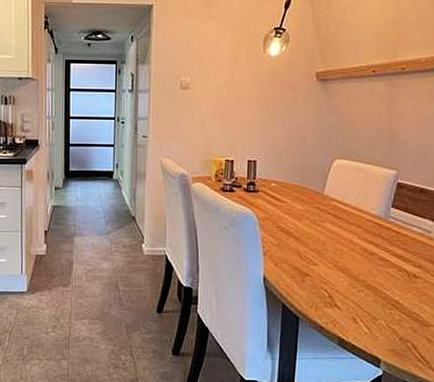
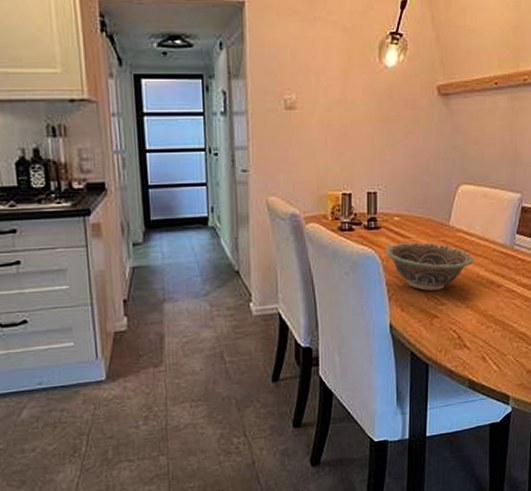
decorative bowl: none [261,206,347,251] -> present [384,242,473,291]

